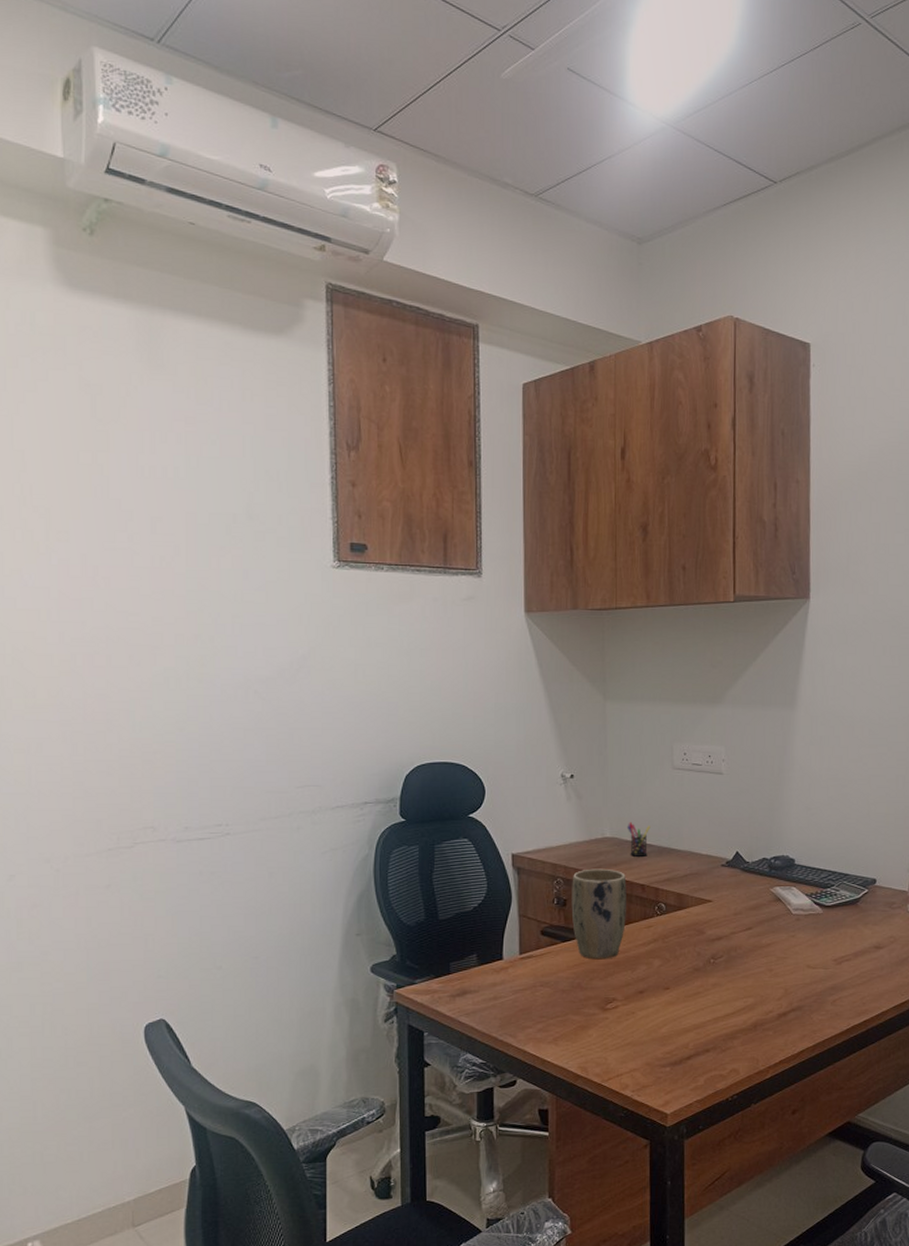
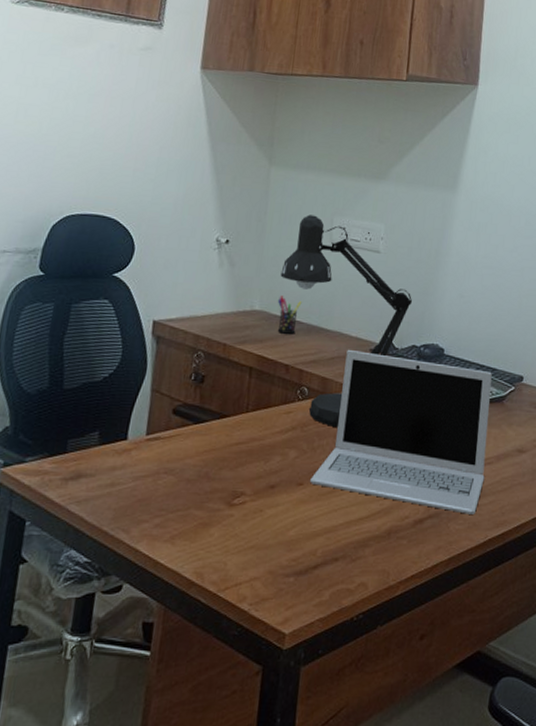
plant pot: present [571,868,627,960] -> none [208,343,271,447]
desk lamp: none [627,744,760,938] -> present [280,214,413,428]
laptop: none [676,866,844,1006] -> present [310,349,492,514]

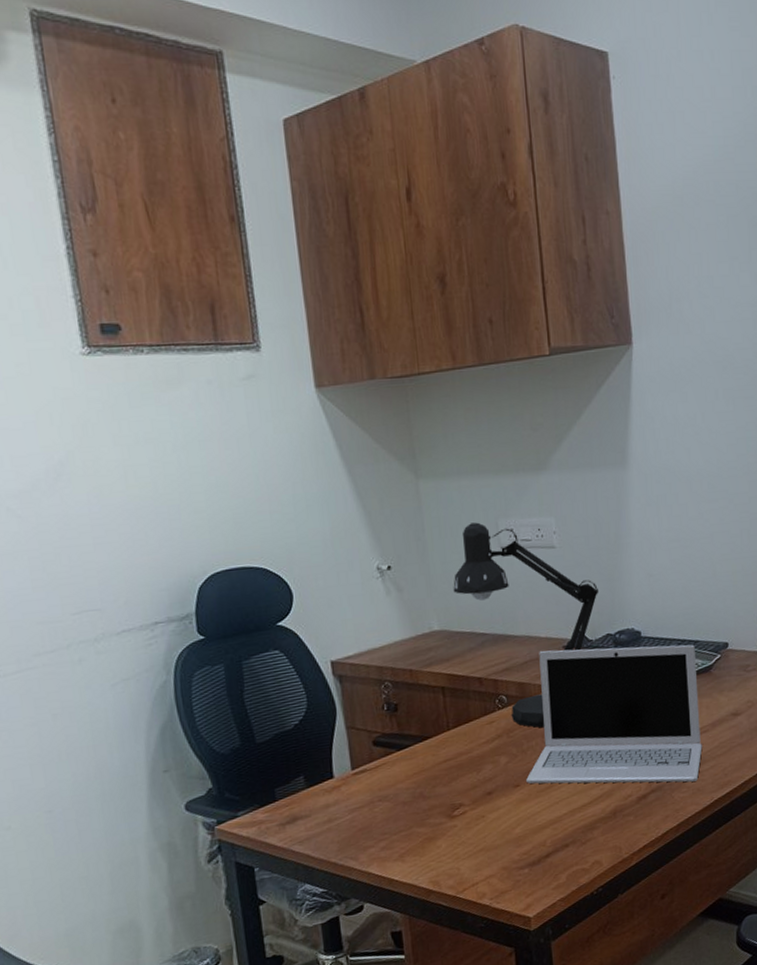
pen holder: present [277,296,302,334] -> none [455,611,482,649]

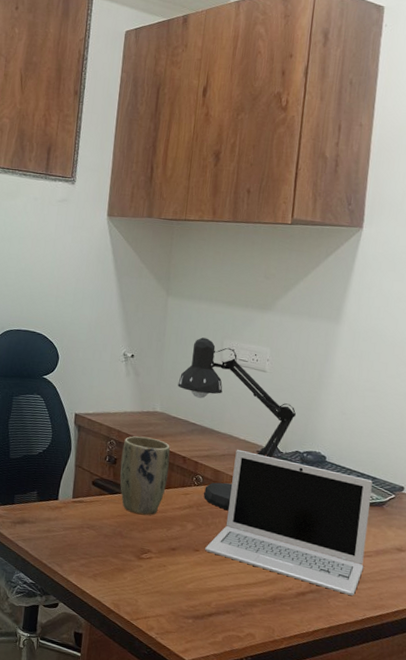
plant pot: none [401,665,466,766] -> present [120,436,171,516]

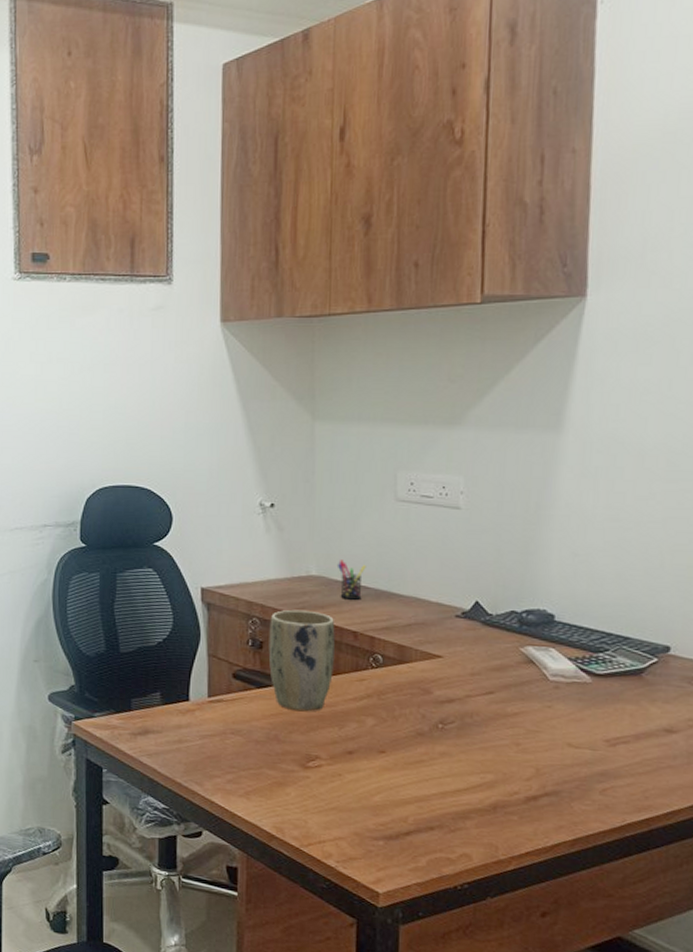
pen holder: none [175,402,197,433] -> present [336,560,366,600]
desk lamp: present [178,337,297,511] -> none [338,471,508,697]
laptop: present [205,449,373,596] -> none [394,615,624,796]

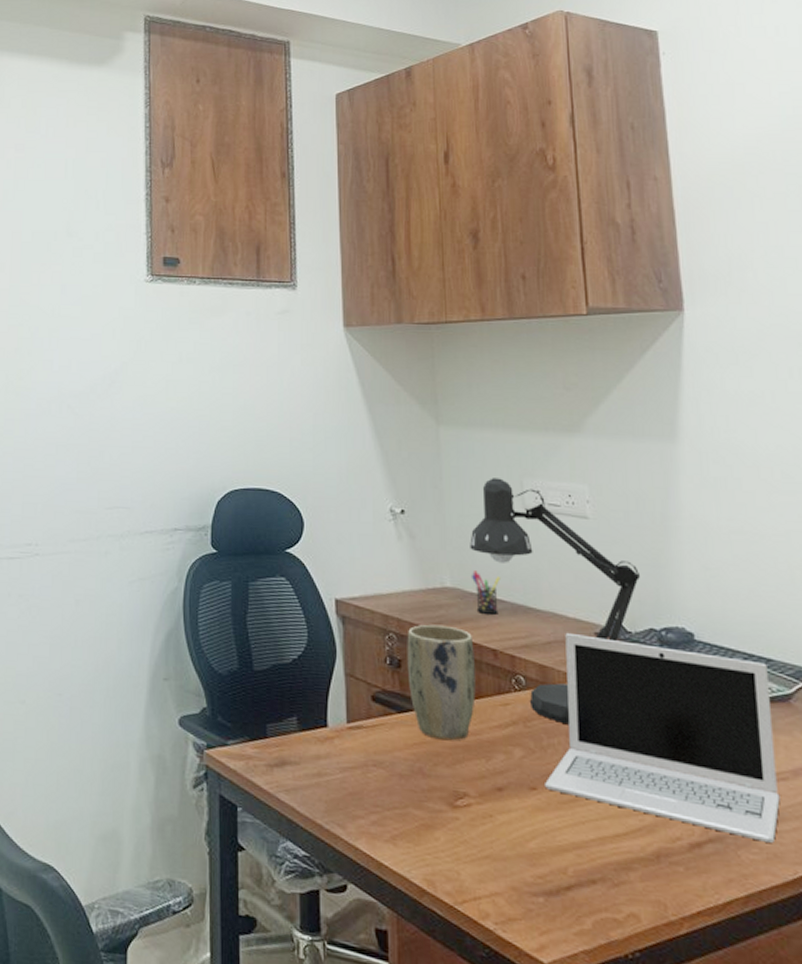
desk lamp: none [338,471,508,697] -> present [470,478,641,725]
laptop: none [394,615,624,796] -> present [545,632,780,843]

